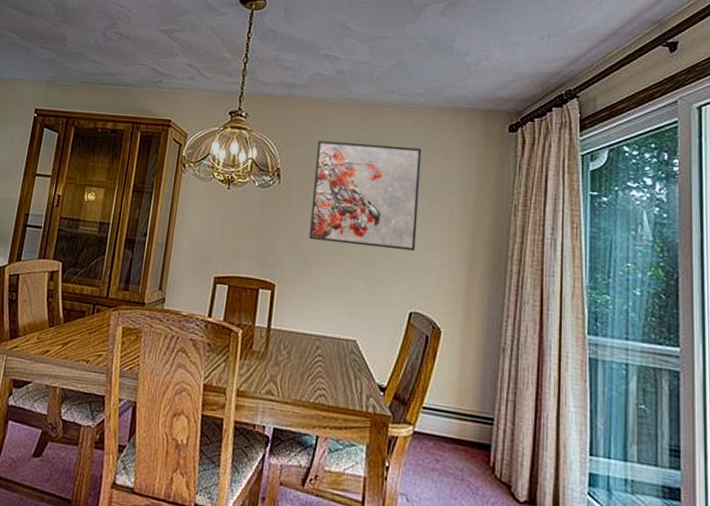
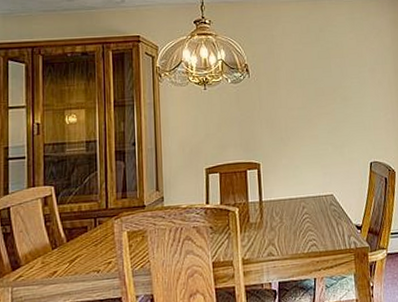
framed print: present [309,140,422,252] -> none [276,30,367,120]

